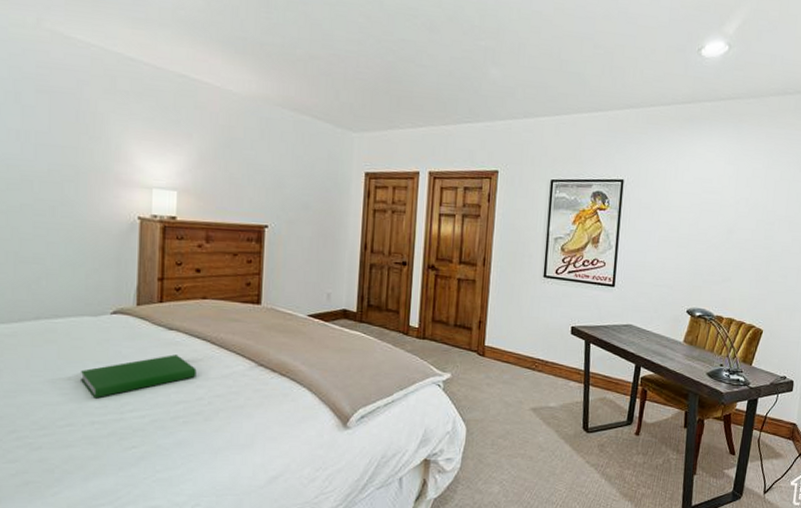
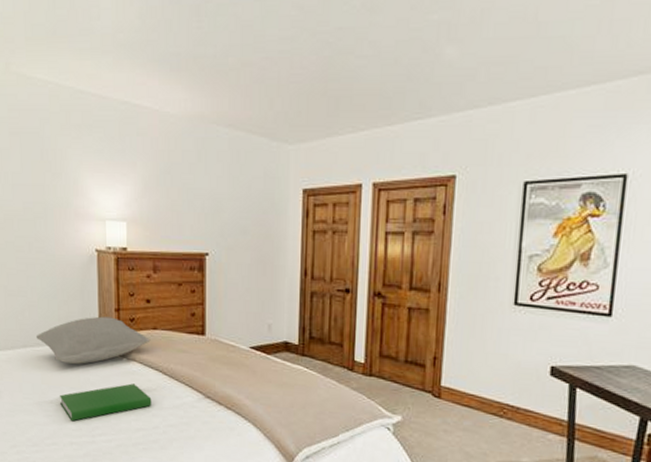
pillow: none [53,285,199,337] -> present [35,316,151,365]

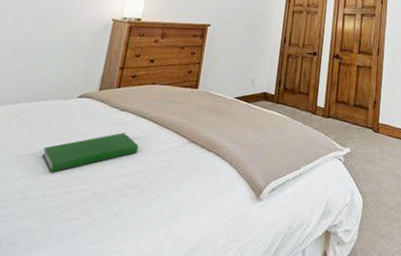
pillow: present [35,316,151,365] -> none [33,74,148,118]

